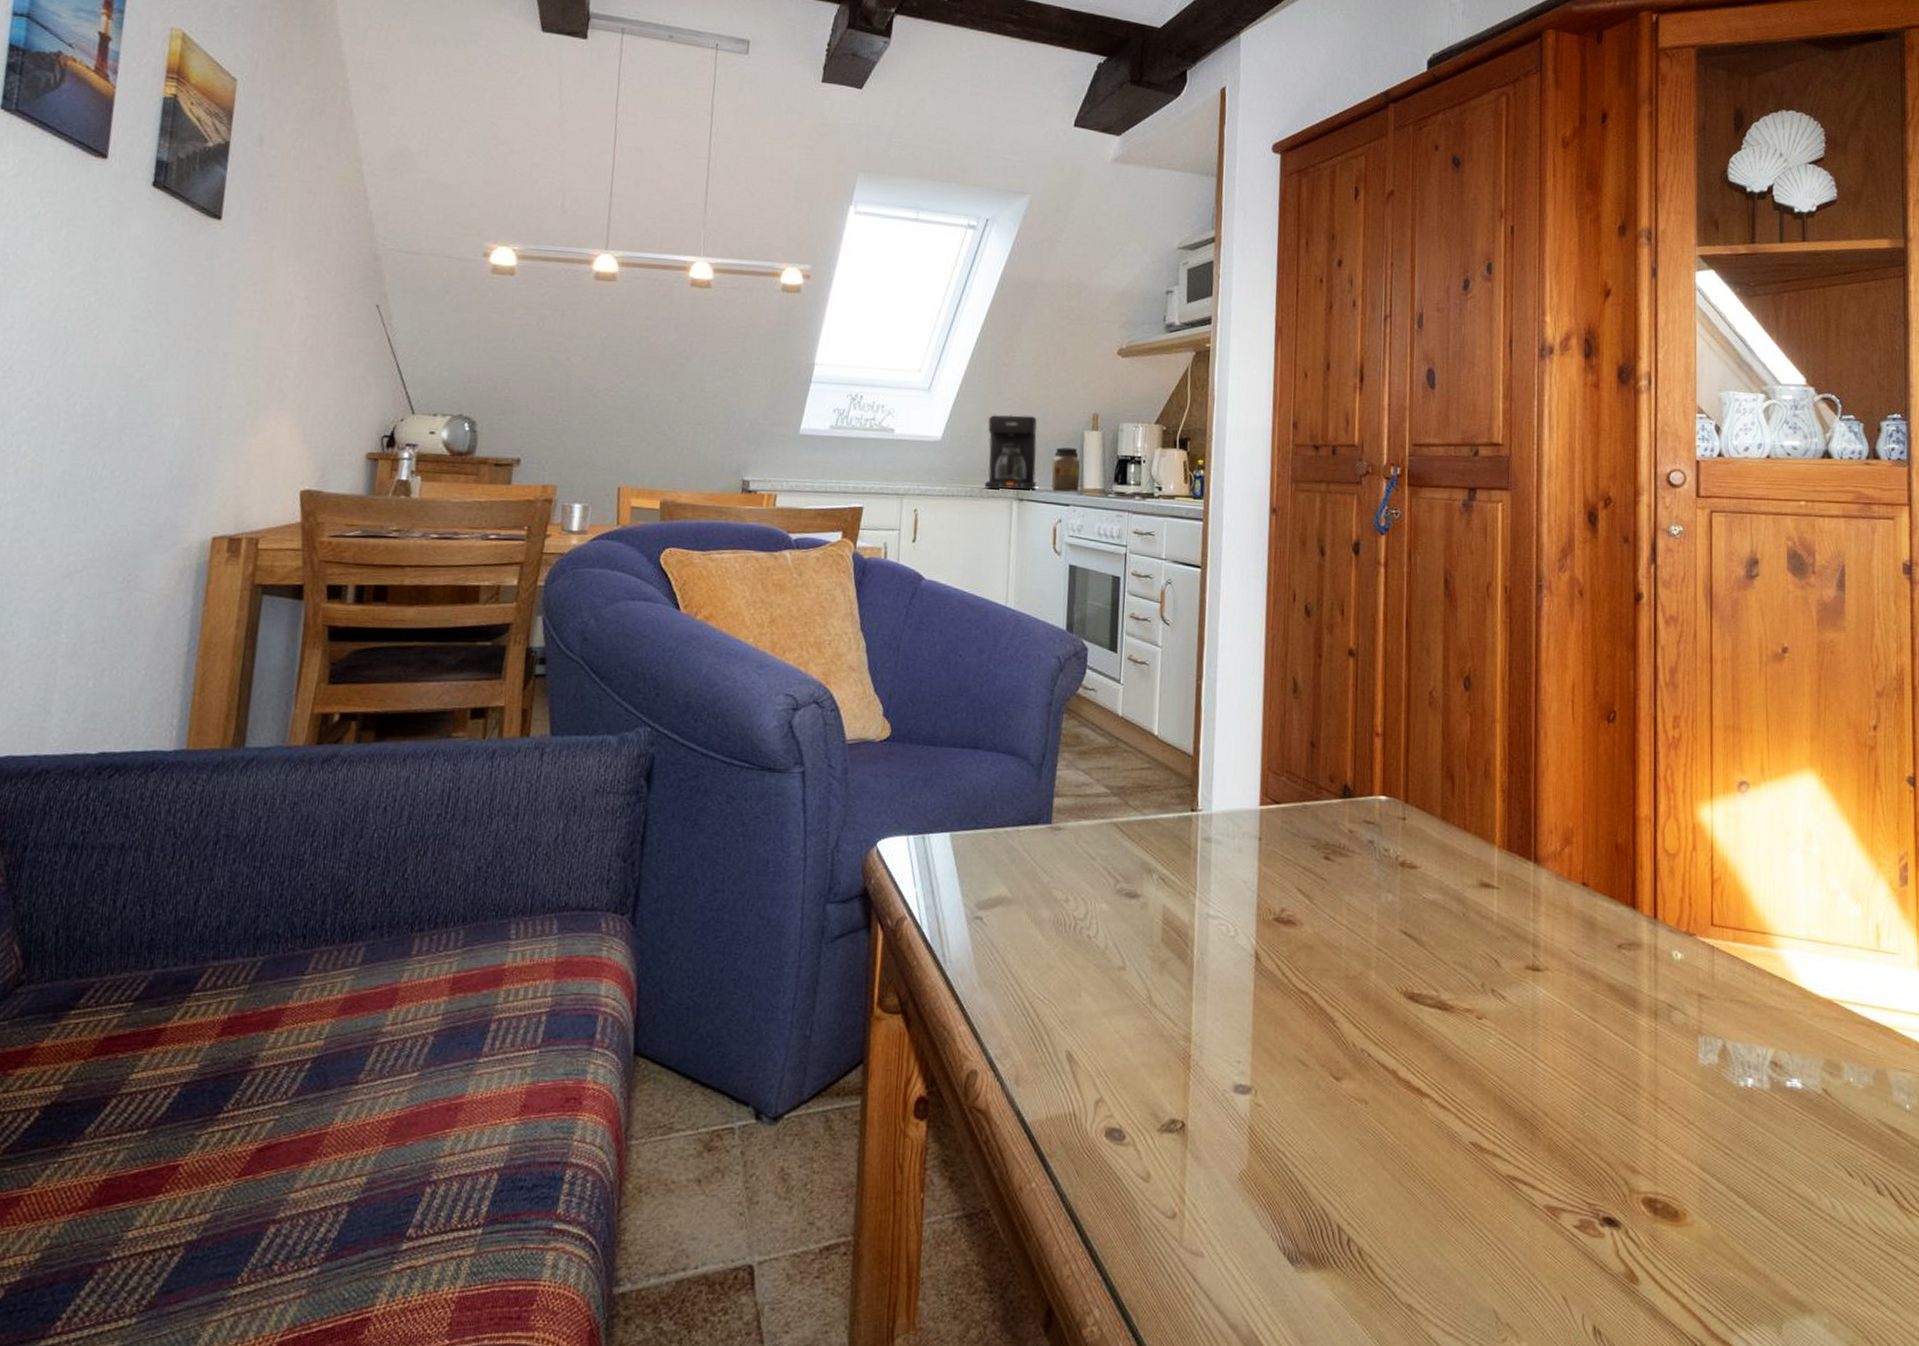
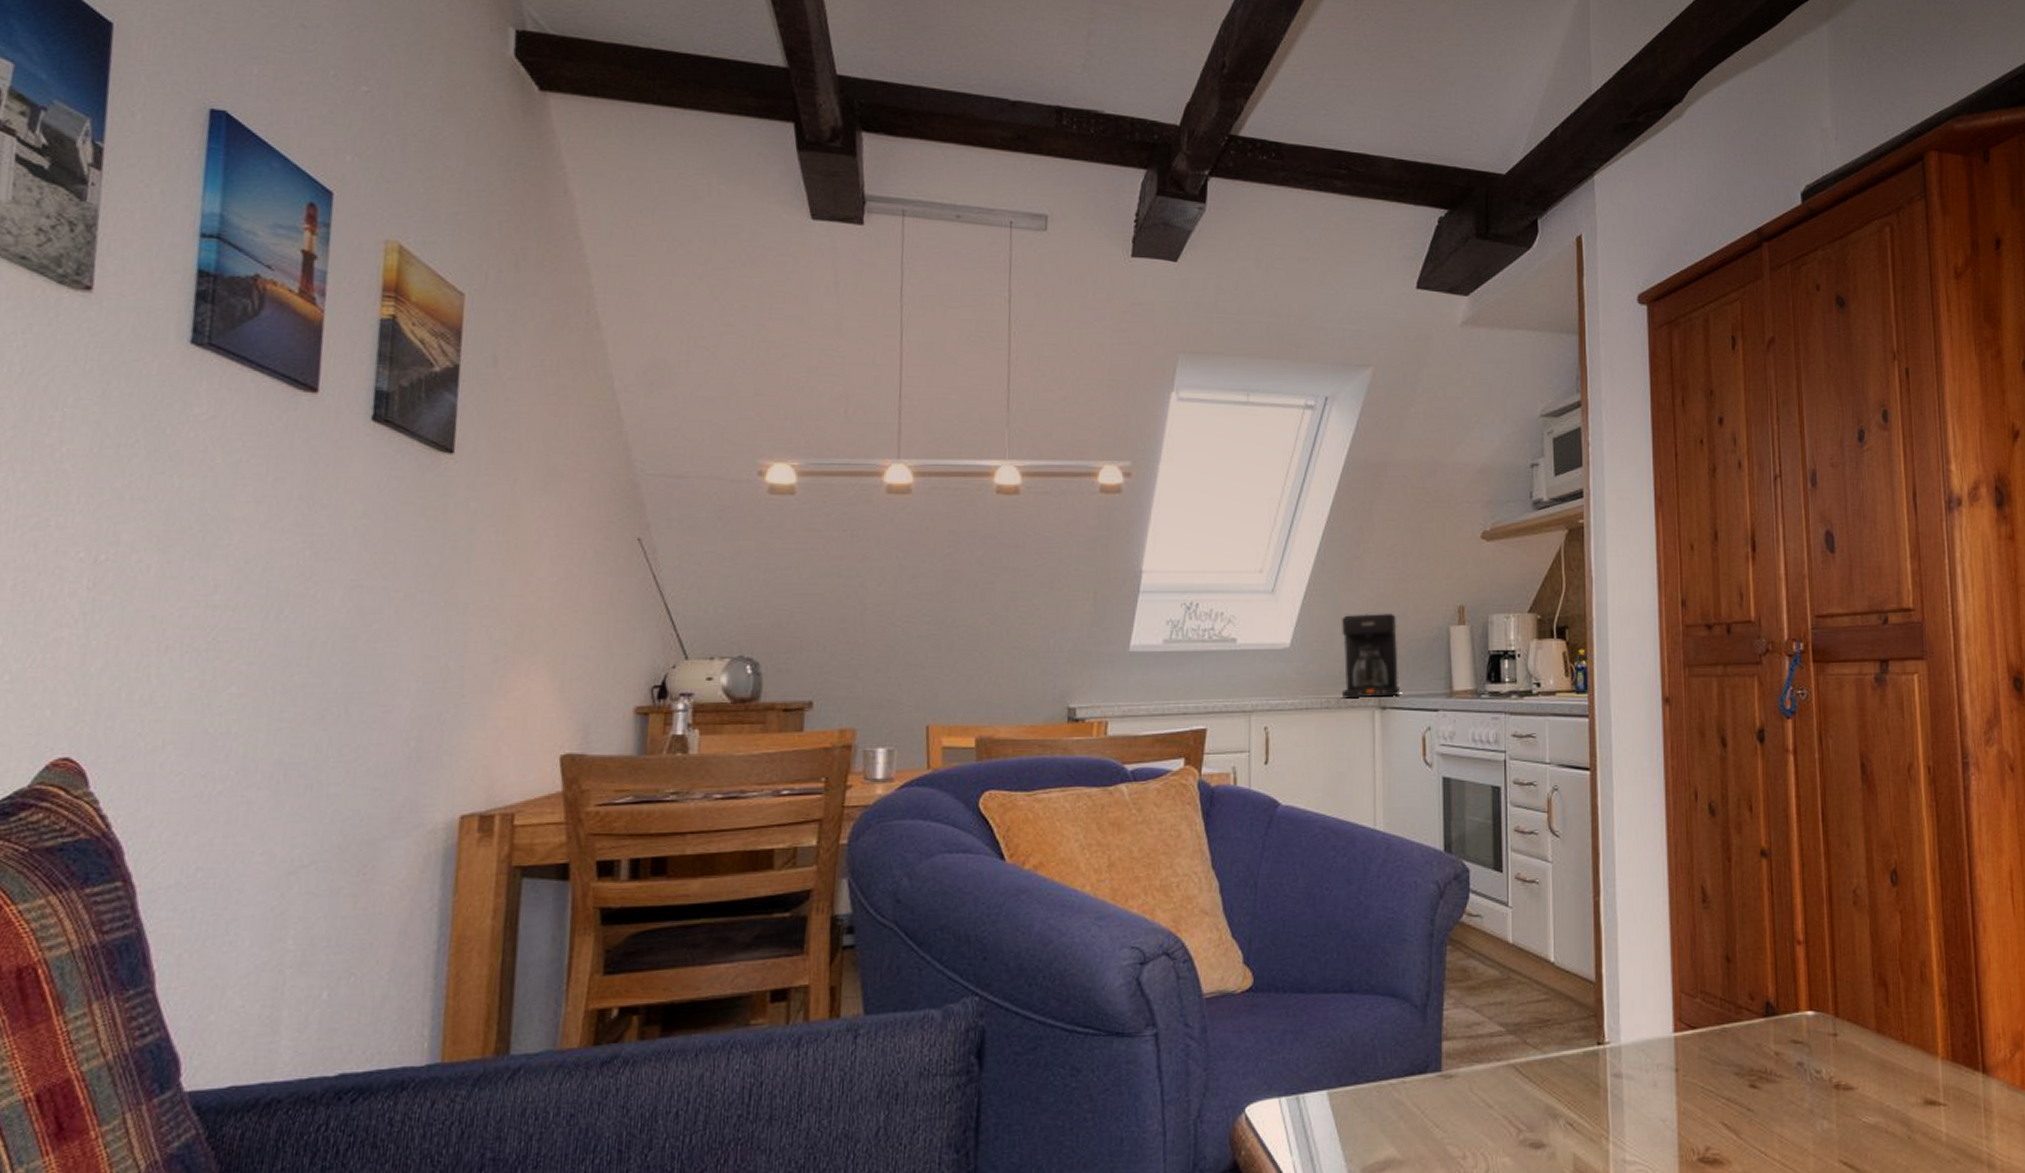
jar: present [1051,447,1080,493] -> none [1416,646,1449,697]

